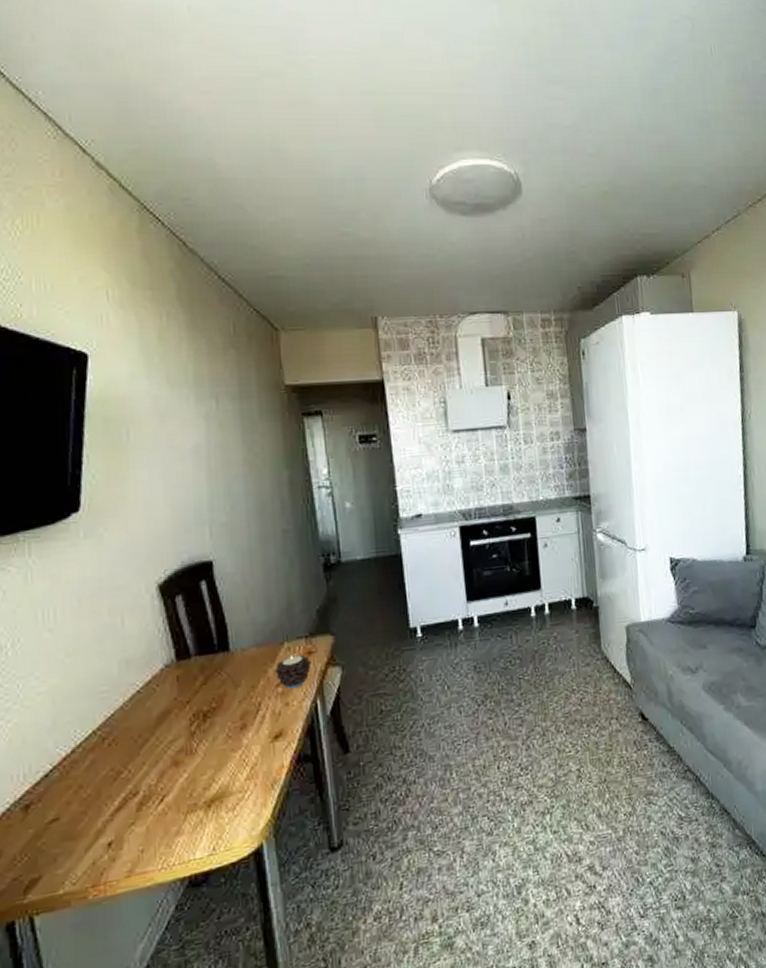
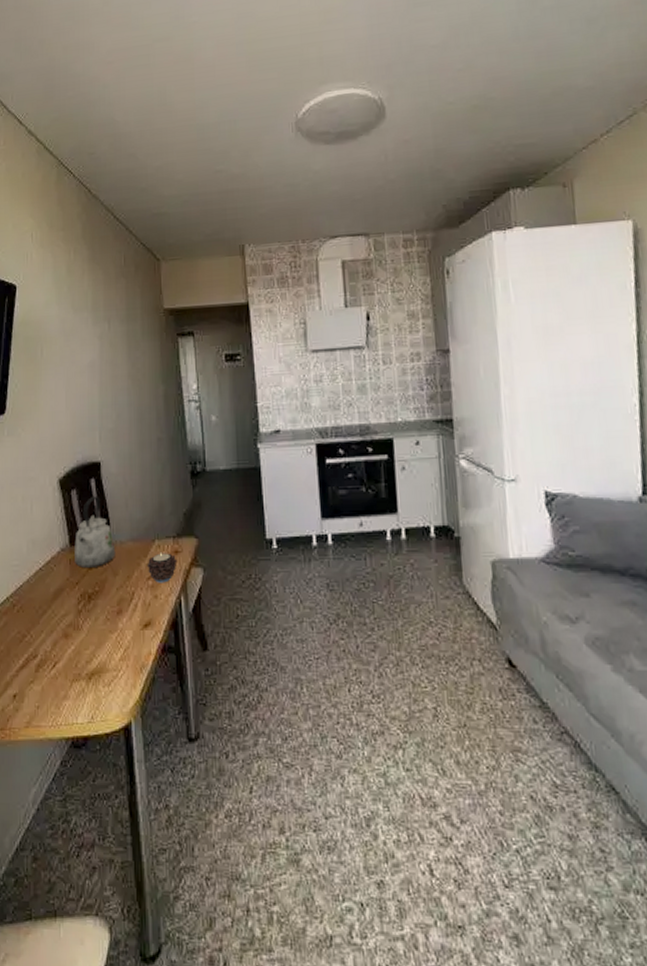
kettle: none [182,600,236,684] -> present [74,495,116,569]

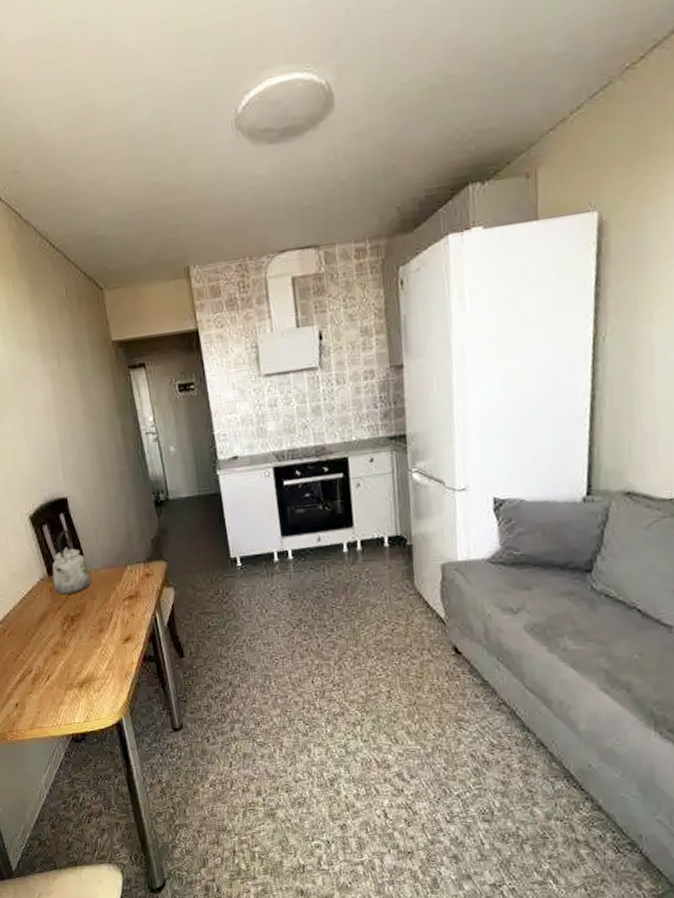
candle: present [147,553,178,583] -> none [121,576,150,603]

